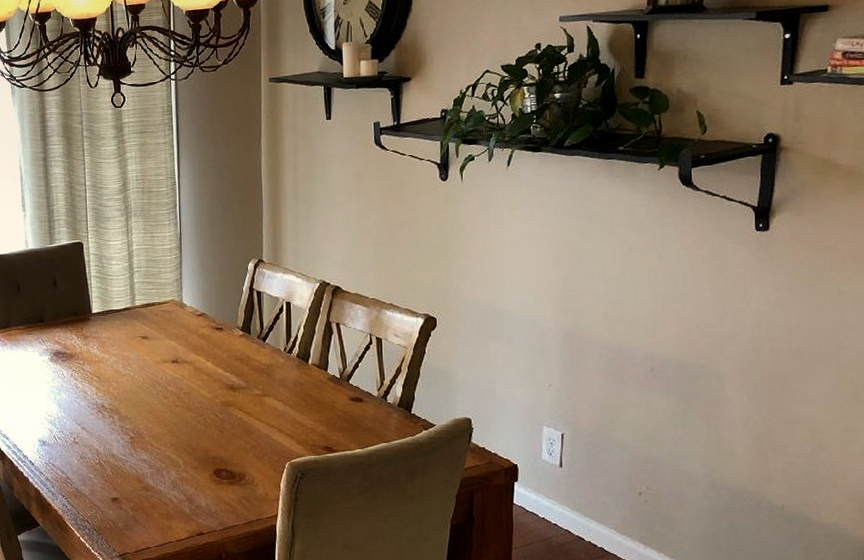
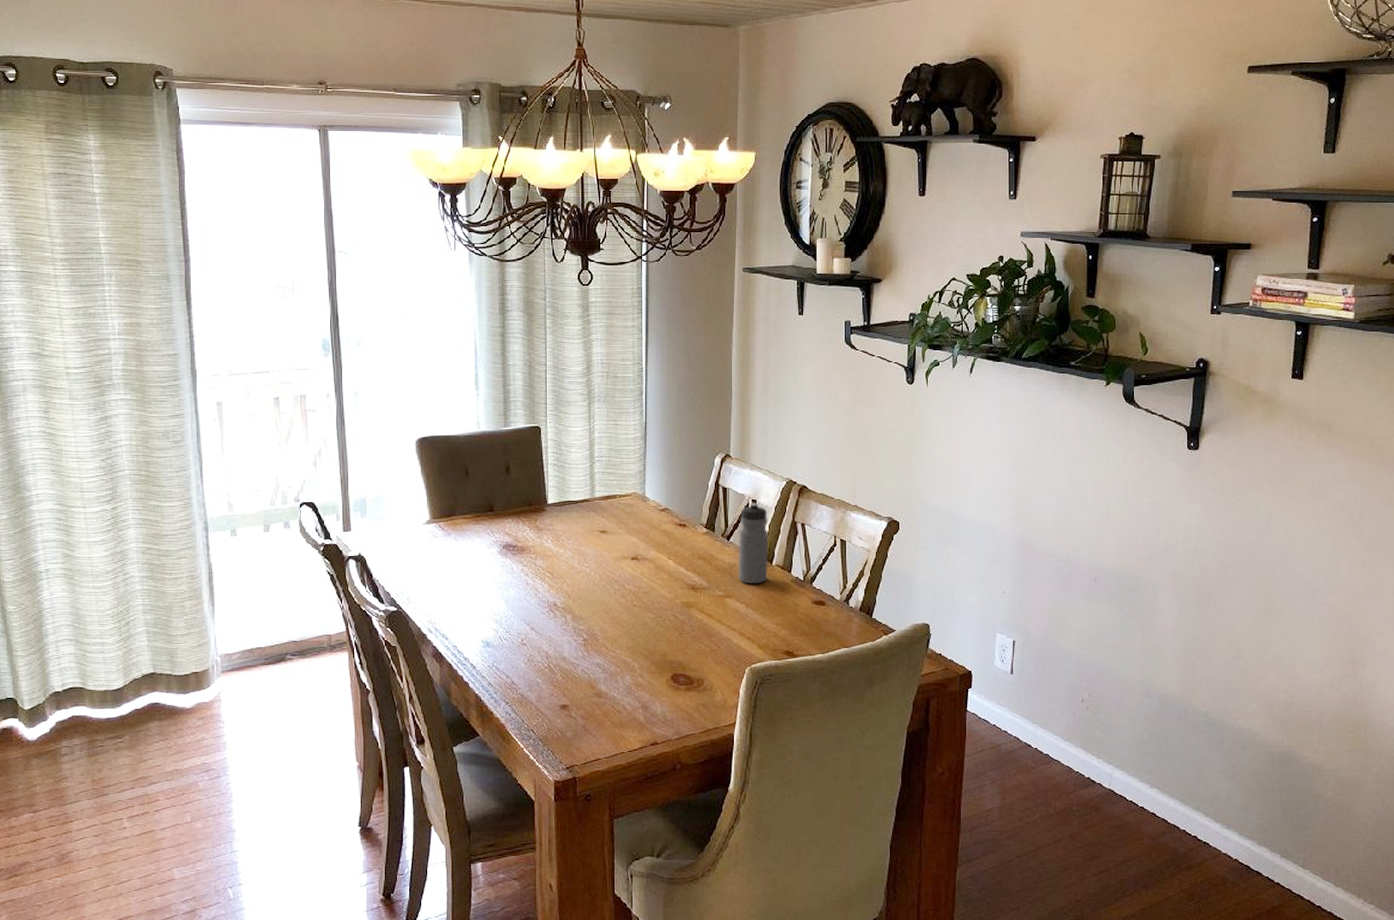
water bottle: none [274,304,304,383] -> present [738,502,769,584]

